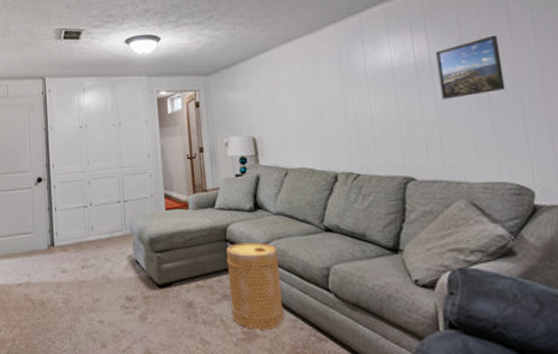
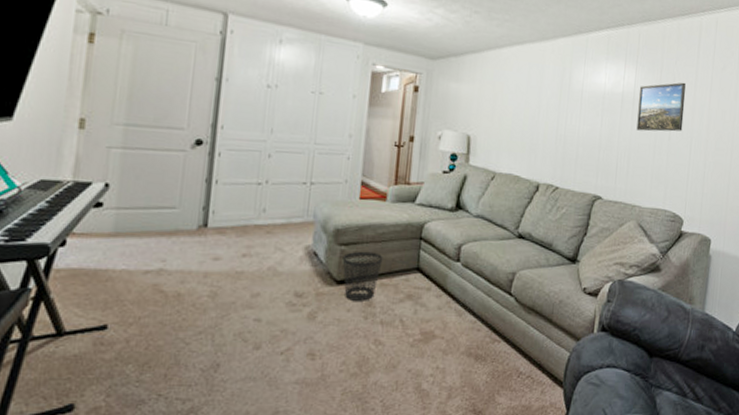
wastebasket: none [160,256,195,303] -> present [342,251,383,301]
basket: present [226,242,285,330] -> none [413,242,471,331]

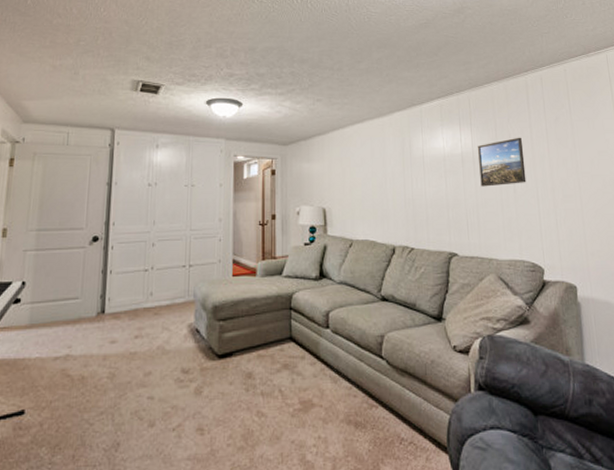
wastebasket: present [342,251,383,301] -> none [222,325,258,374]

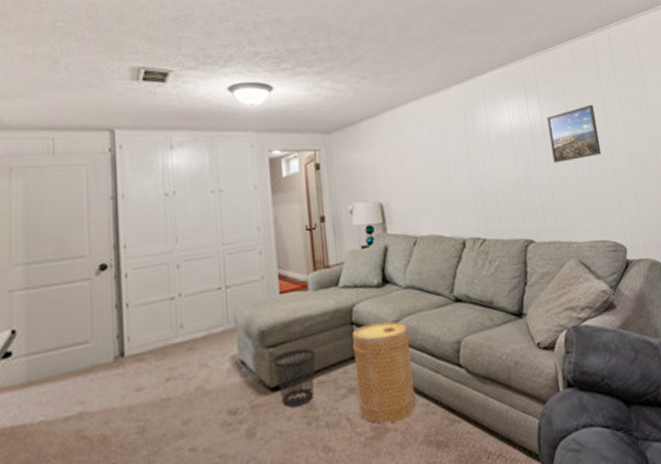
wastebasket: none [222,325,258,374] -> present [272,348,316,408]
basket: none [290,311,340,399] -> present [352,321,417,424]

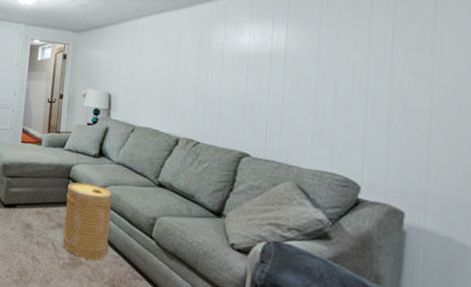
wastebasket: present [272,348,316,408] -> none [8,183,39,224]
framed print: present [546,104,602,163] -> none [290,37,356,90]

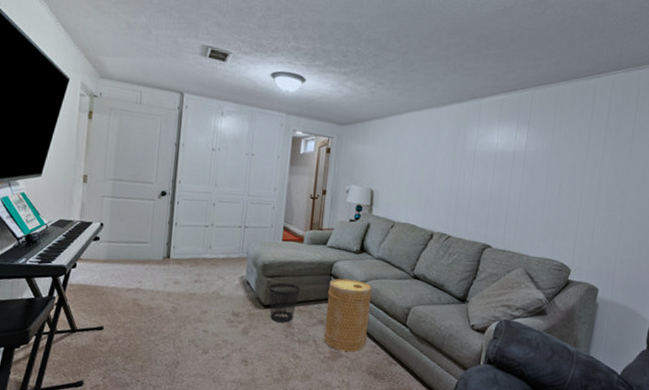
wastebasket: none [8,183,39,224] -> present [268,282,300,323]

